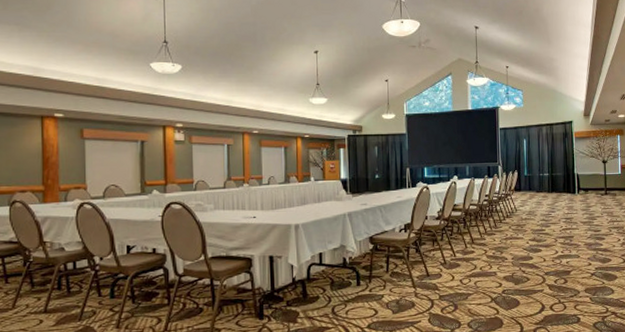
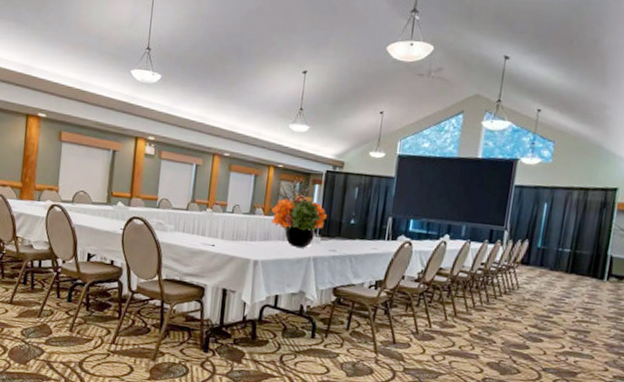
flower arrangement: none [304,160,355,206] -> present [271,195,328,248]

